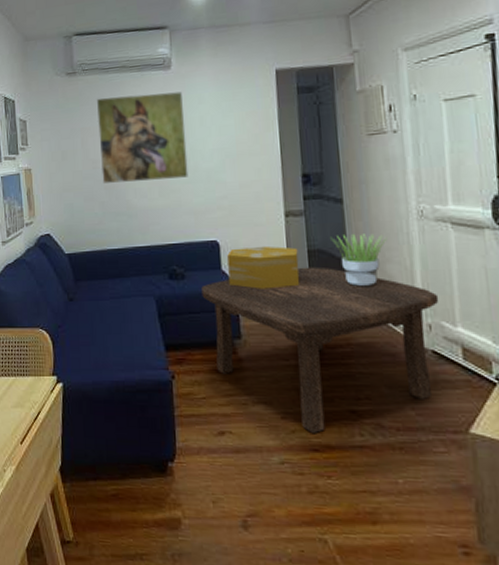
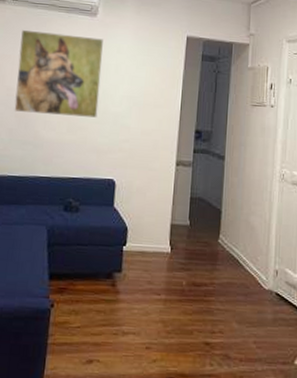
coffee table: present [201,266,439,434] -> none [92,211,287,364]
decorative box: present [227,246,300,289] -> none [119,188,182,229]
potted plant: present [330,234,388,287] -> none [210,187,255,234]

